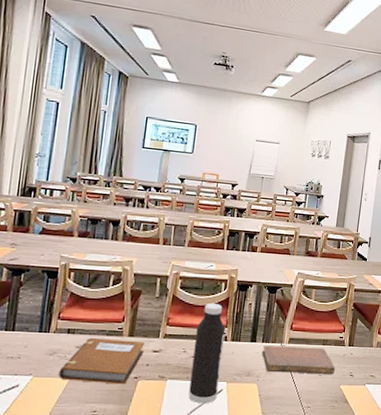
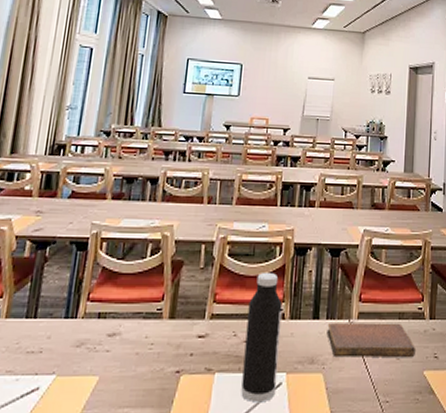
notebook: present [58,337,146,385] -> none [86,322,189,382]

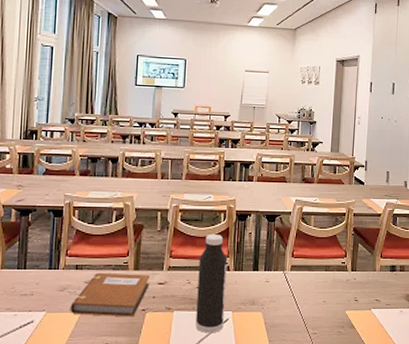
notebook: none [86,322,189,382] -> present [70,272,151,317]
notebook: present [327,323,415,358] -> none [265,274,339,300]

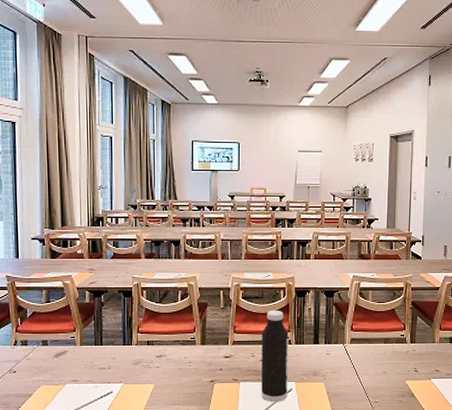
notebook: present [70,272,151,317] -> none [144,347,217,388]

